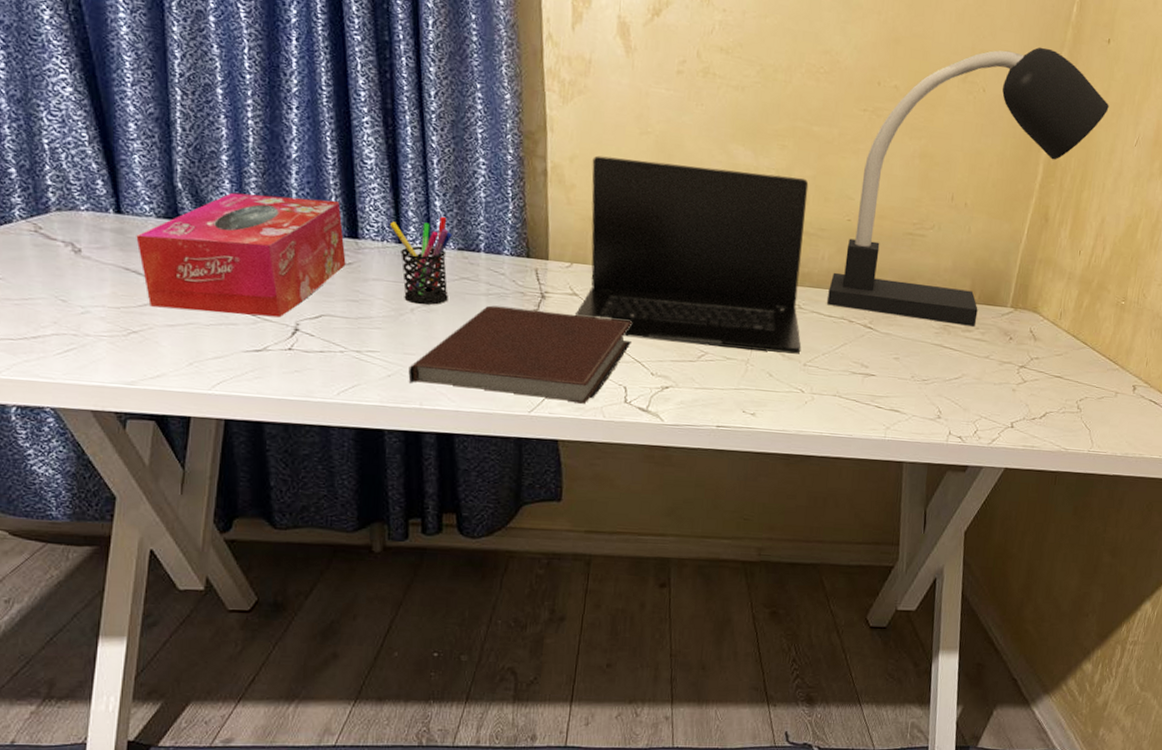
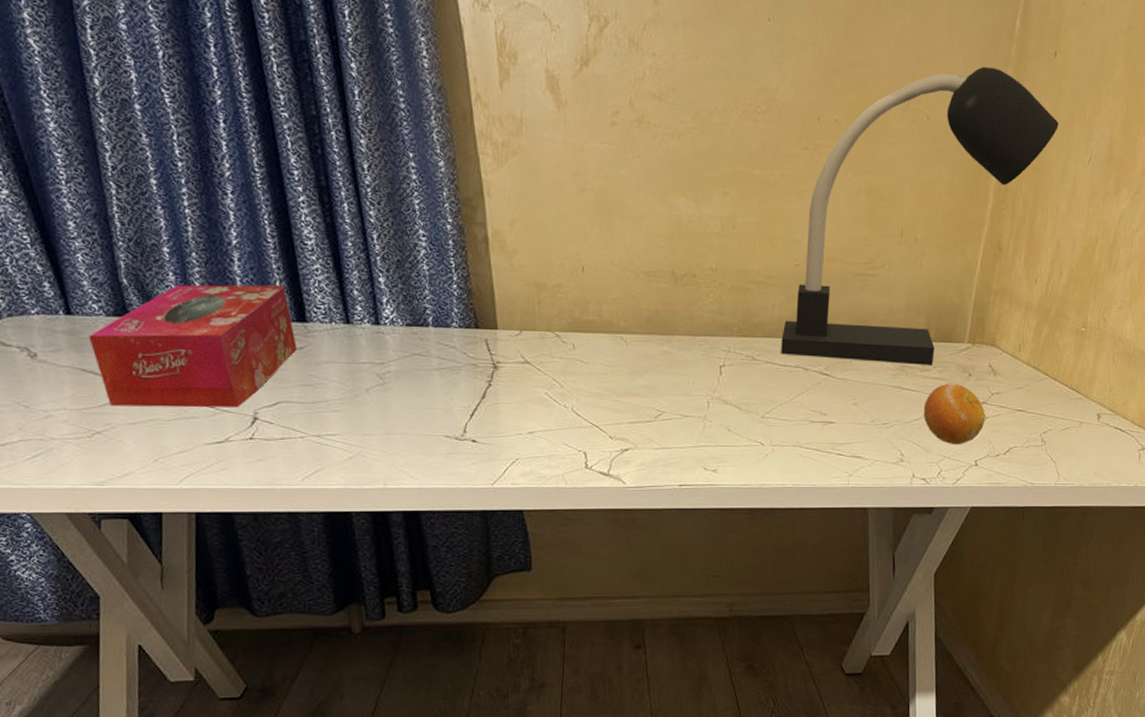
pen holder: present [390,216,452,305] -> none [337,292,401,385]
notebook: present [408,305,633,405] -> none [369,380,587,474]
laptop: present [574,155,809,354] -> none [528,218,758,407]
fruit: none [963,345,1024,406] -> present [923,383,986,445]

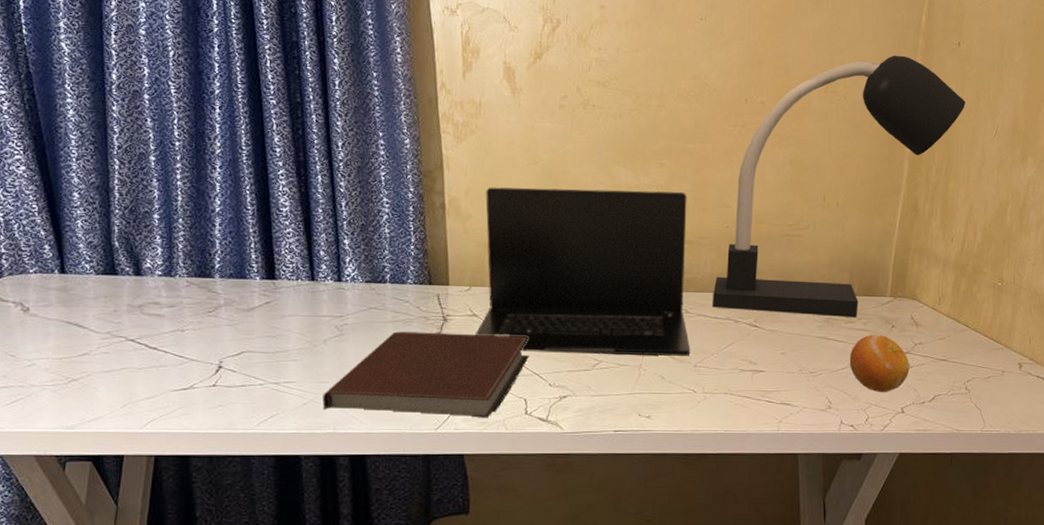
tissue box: present [88,284,297,408] -> none [77,246,265,357]
notebook: none [369,380,587,474] -> present [322,331,530,419]
laptop: none [528,218,758,407] -> present [474,187,691,356]

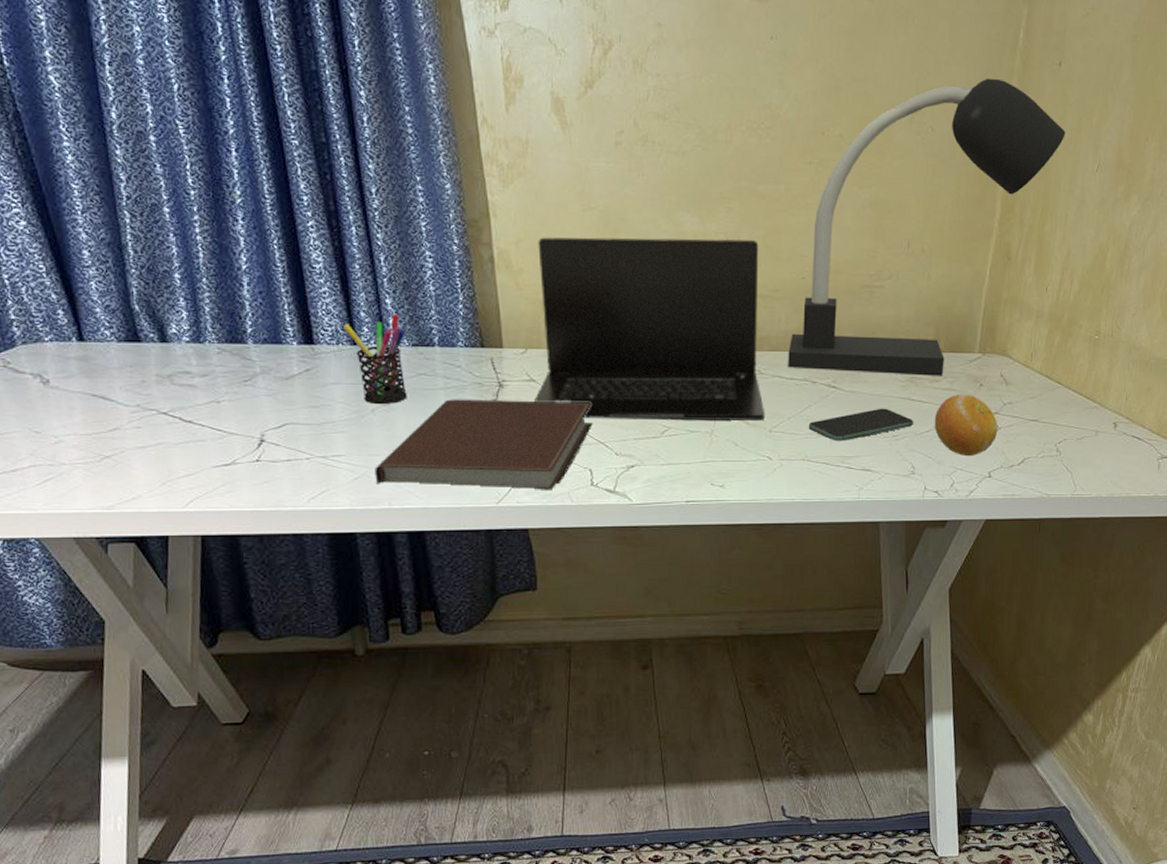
pen holder: none [304,253,360,336] -> present [344,313,407,405]
smartphone: none [731,346,830,377] -> present [808,408,914,441]

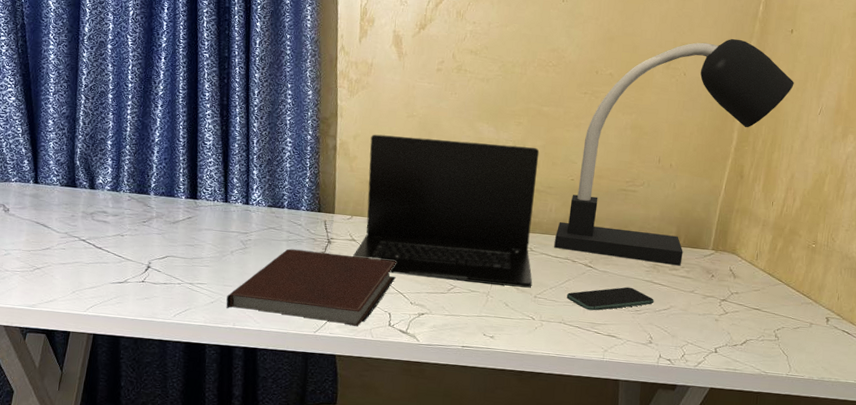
pen holder: present [344,313,407,405] -> none [220,181,264,249]
fruit: present [934,393,998,457] -> none [671,281,726,334]

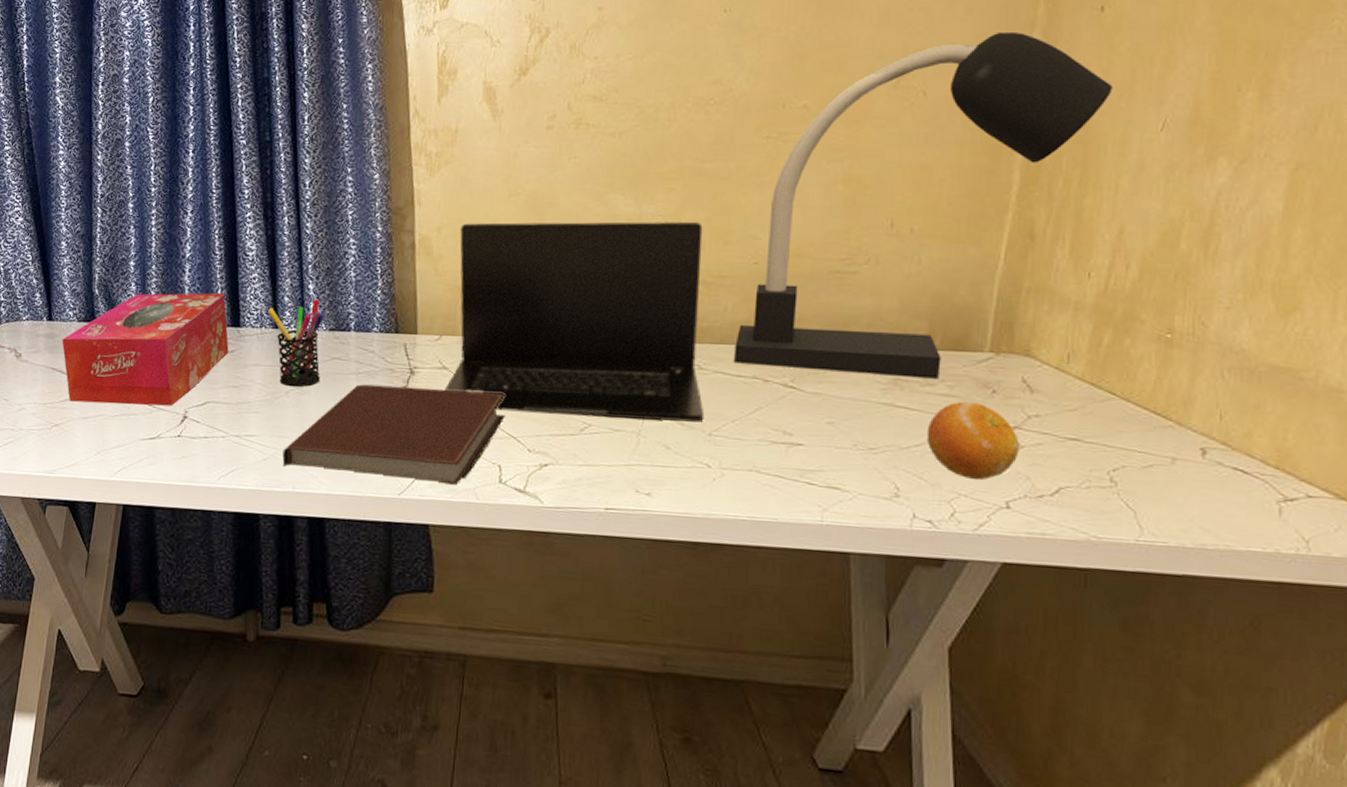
tissue box: none [46,167,188,258] -> present [62,293,229,406]
pen holder: none [220,181,264,249] -> present [268,298,324,388]
smartphone: present [566,287,654,311] -> none [758,414,898,452]
fruit: none [671,281,726,334] -> present [926,401,1020,481]

